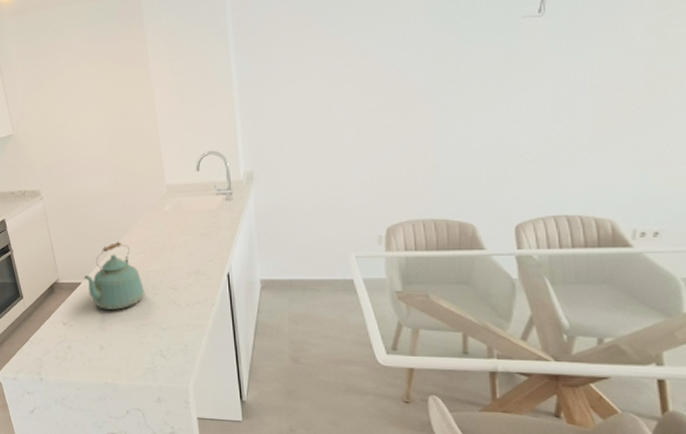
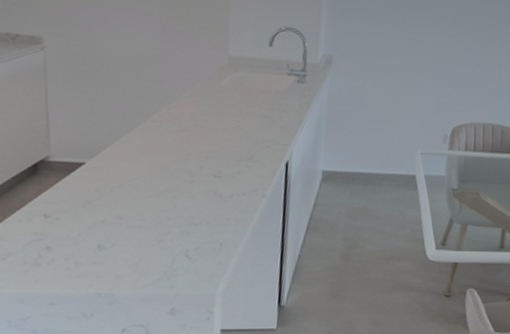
kettle: present [84,241,144,311] -> none [90,114,178,201]

